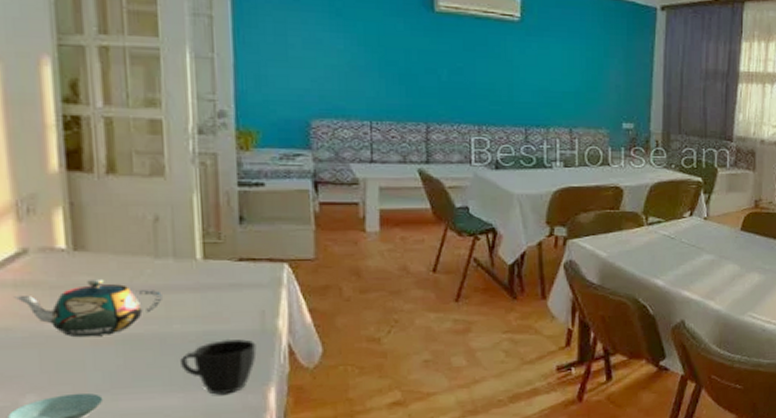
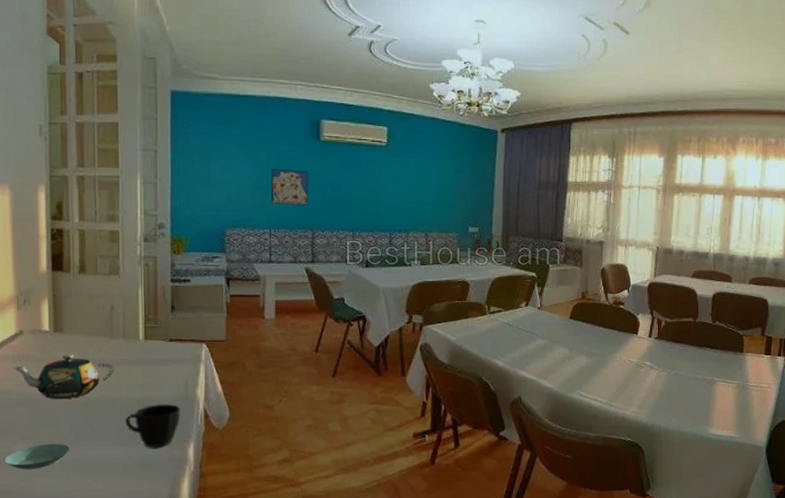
wall art: none [370,44,420,92] -> present [270,168,308,205]

